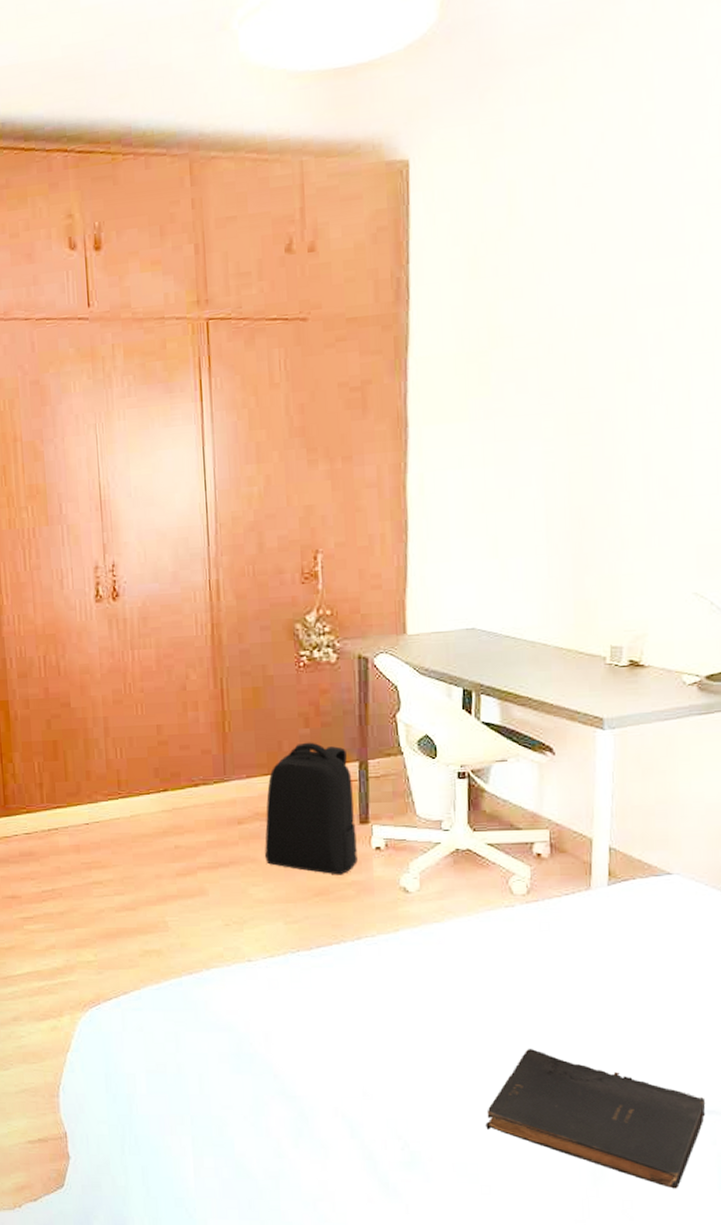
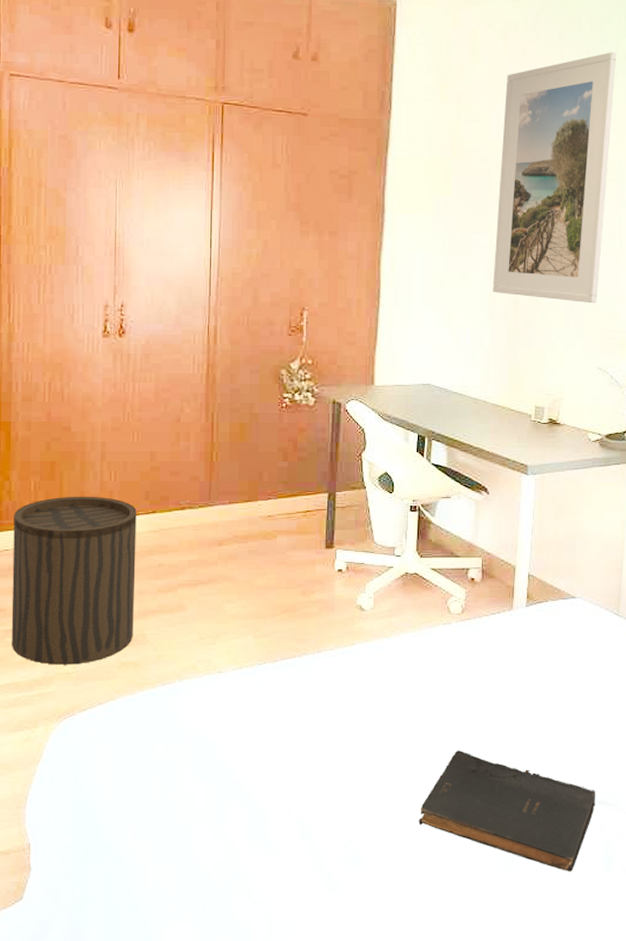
stool: none [20,775,154,953] -> present [11,496,137,665]
backpack: present [265,742,357,875] -> none [241,474,322,594]
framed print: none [549,180,708,513] -> present [493,52,617,304]

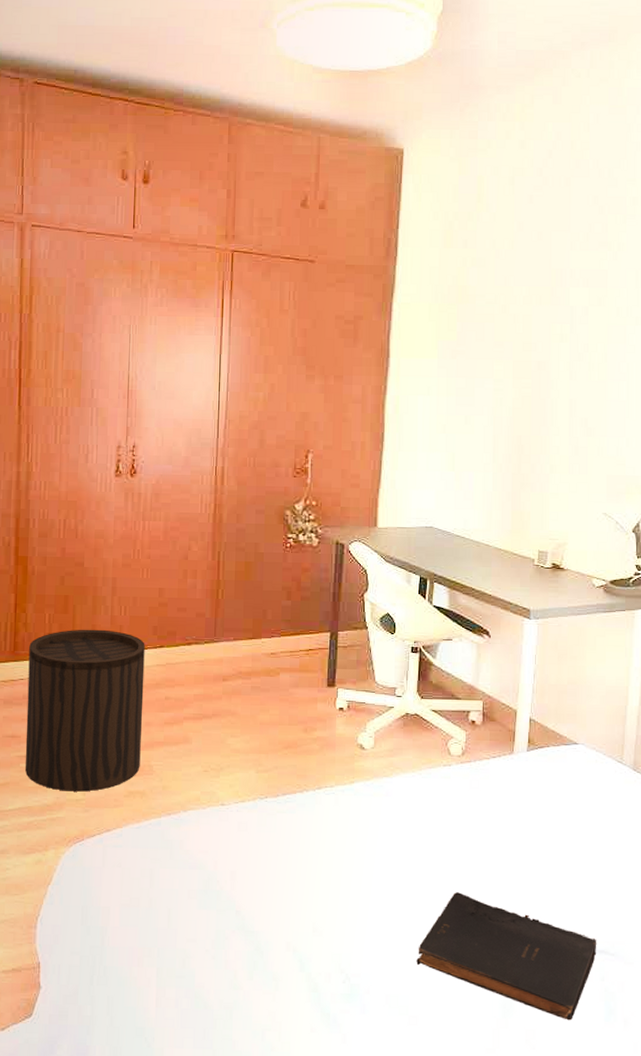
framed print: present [493,52,617,304] -> none [497,196,625,449]

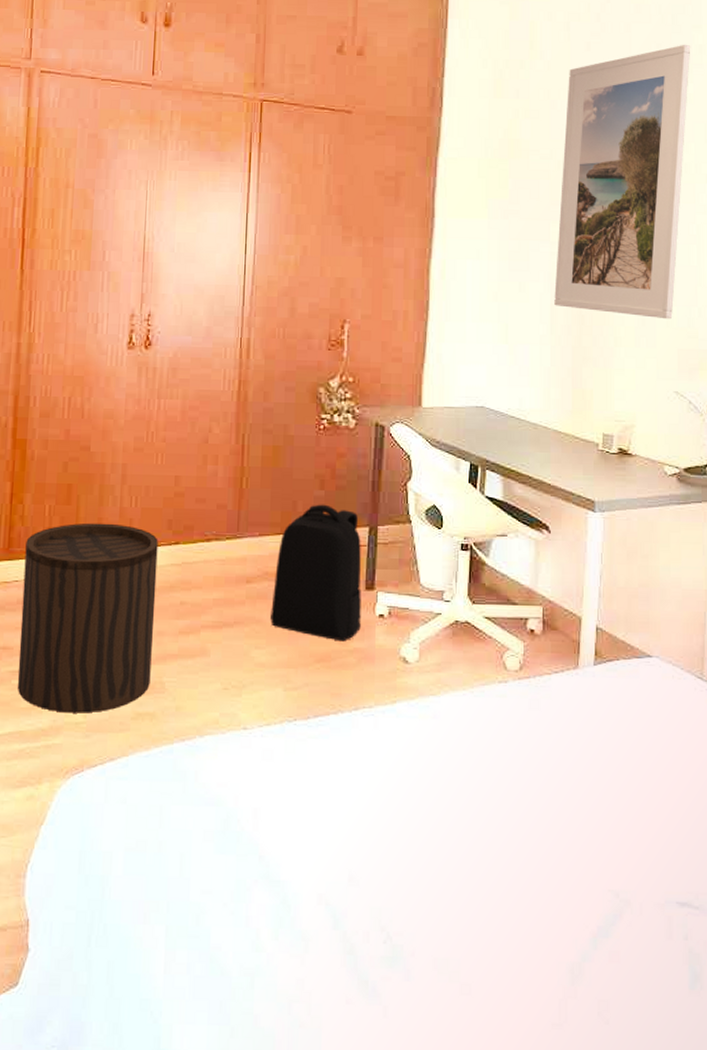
backpack: none [244,612,324,731] -> present [271,504,361,642]
book: present [416,892,597,1021] -> none [469,833,679,989]
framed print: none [497,196,625,449] -> present [554,44,691,320]

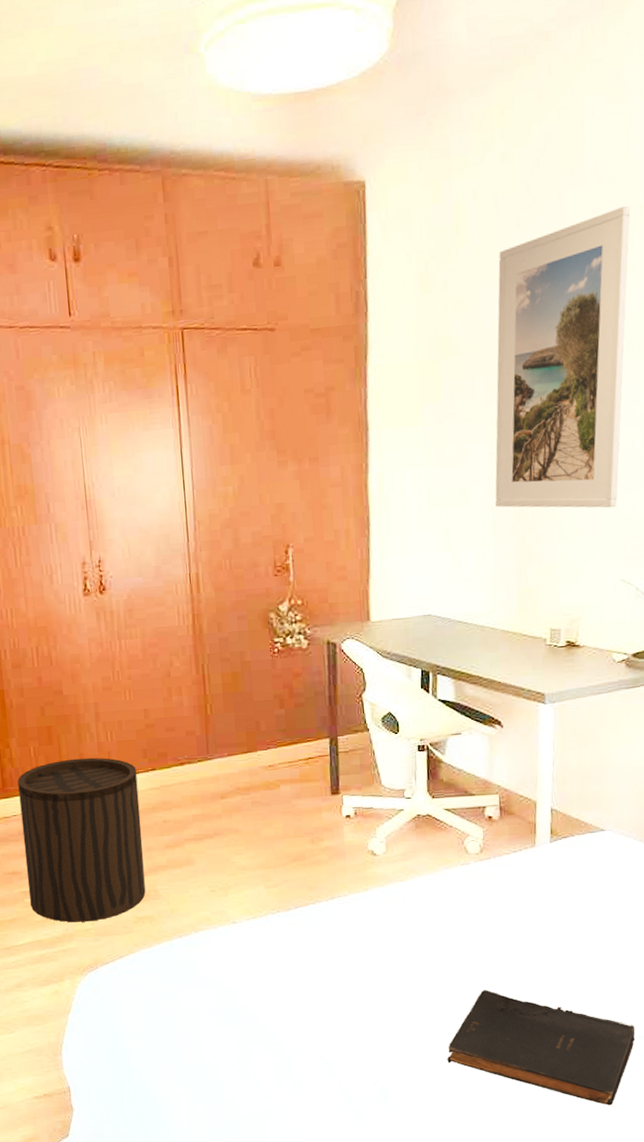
backpack: present [271,504,361,642] -> none [246,721,330,842]
book: none [469,833,679,989] -> present [447,990,636,1106]

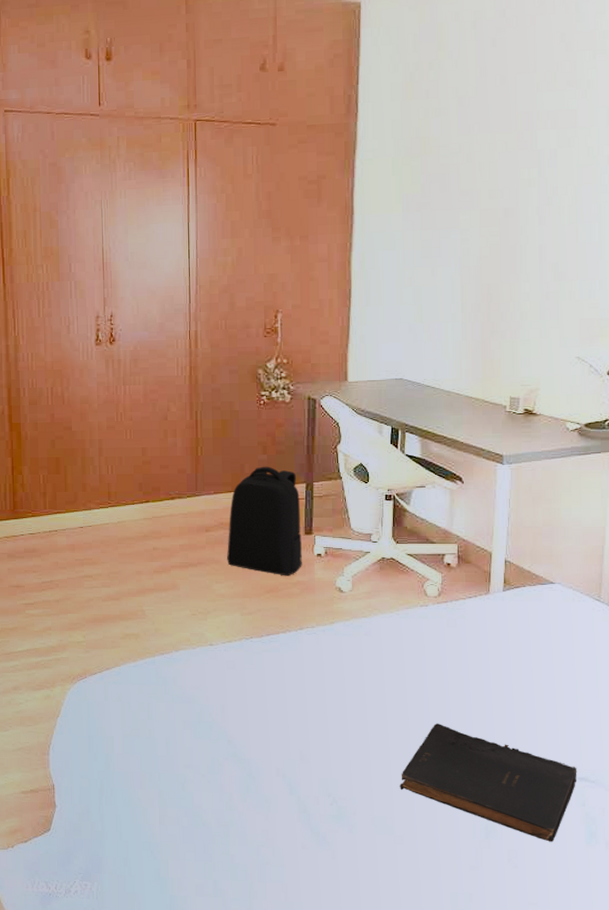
stool: present [17,757,146,923] -> none [27,487,134,635]
backpack: none [246,721,330,842] -> present [227,466,302,576]
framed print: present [495,205,631,508] -> none [464,31,595,293]

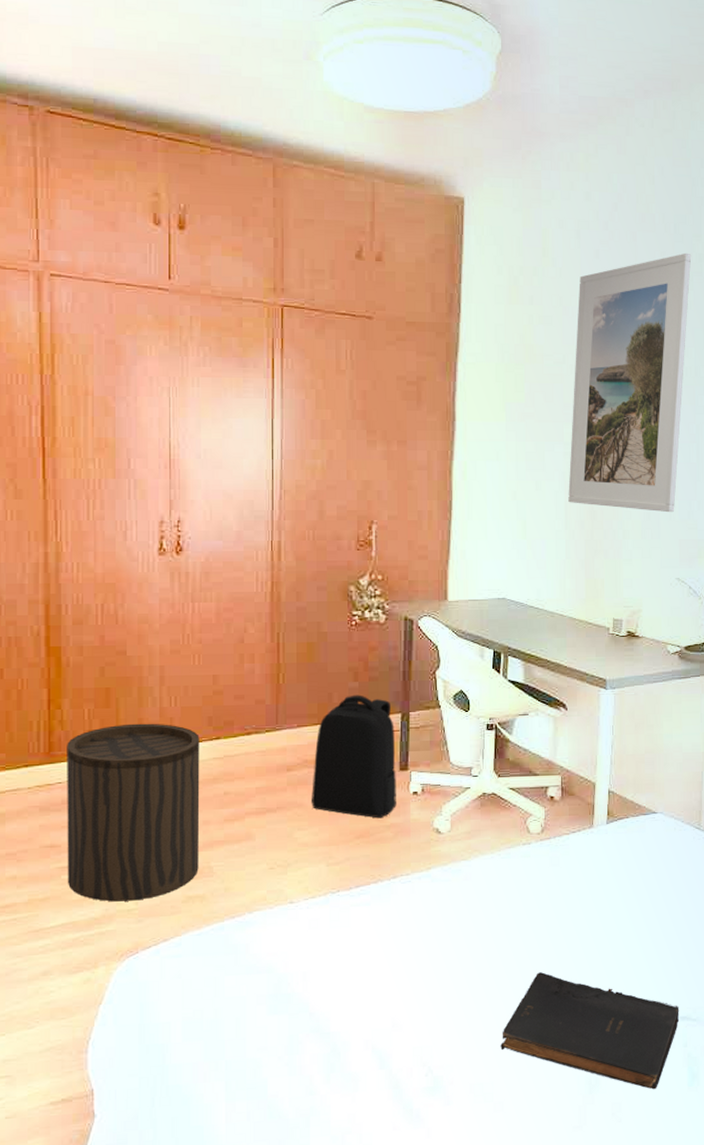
stool: none [27,487,134,635] -> present [67,723,200,902]
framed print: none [464,31,595,293] -> present [568,253,692,513]

